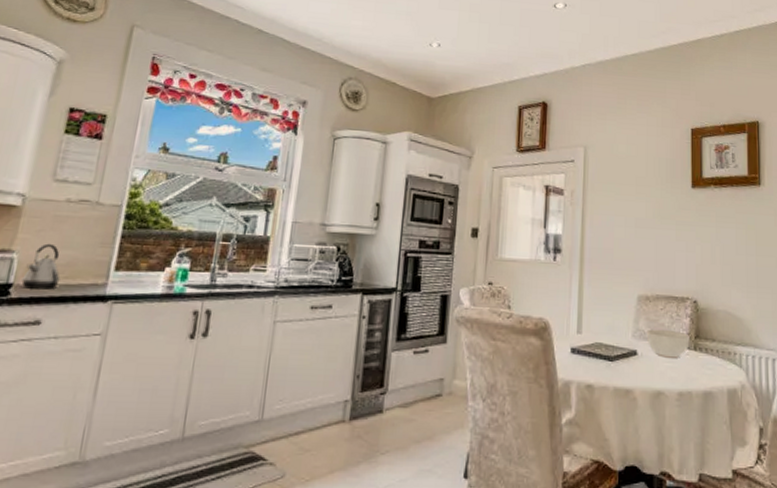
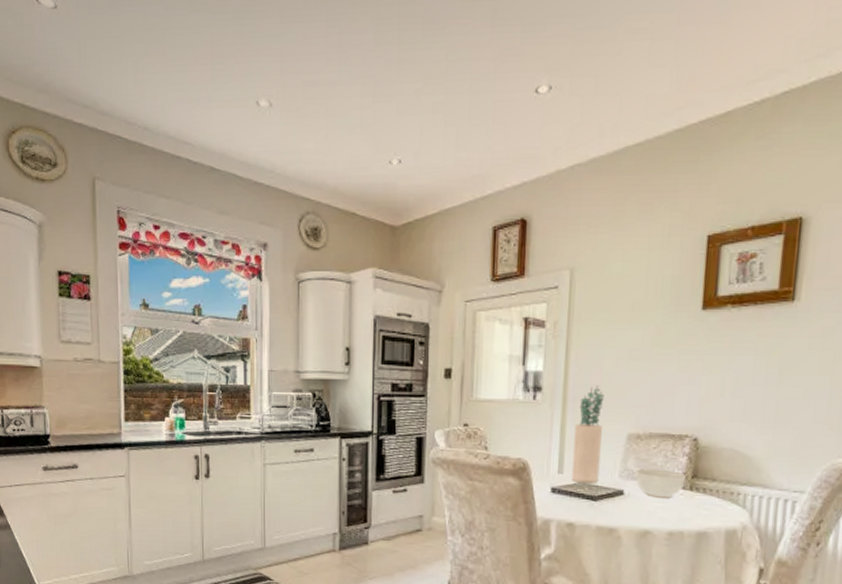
kettle: present [22,243,61,290] -> none [56,399,84,439]
vase: none [589,249,616,344] -> present [571,385,604,484]

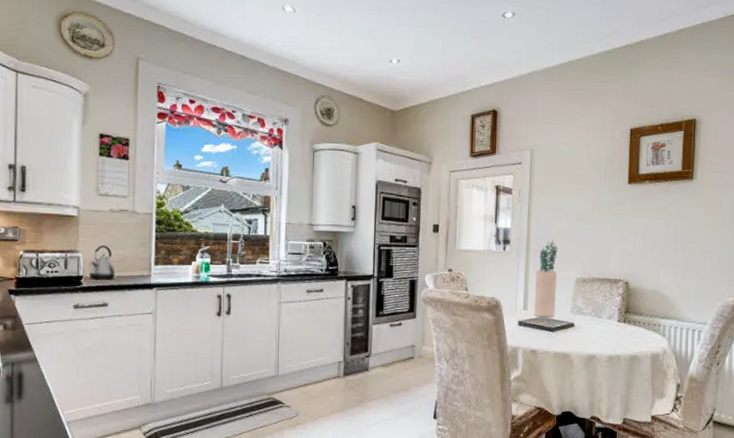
kettle: none [56,399,84,439] -> present [88,245,116,280]
bowl: present [635,468,686,498] -> none [583,306,620,329]

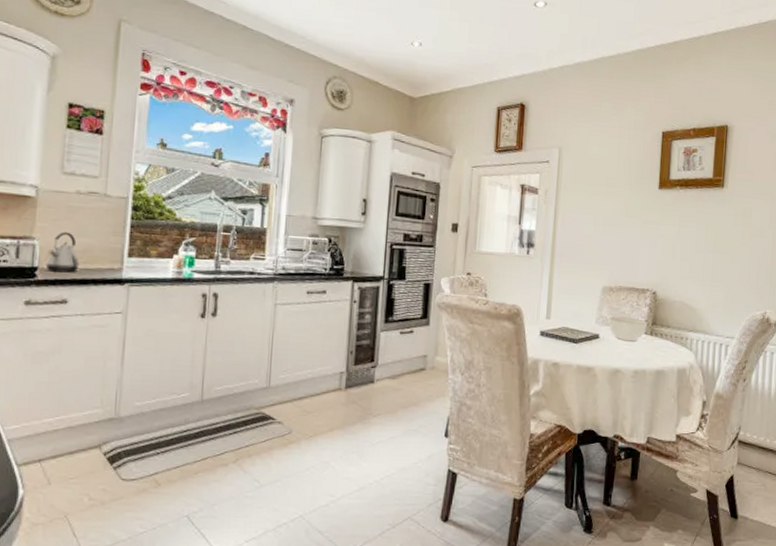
vase: present [533,240,558,318] -> none [556,245,584,329]
bowl: none [583,306,620,329] -> present [608,316,647,342]

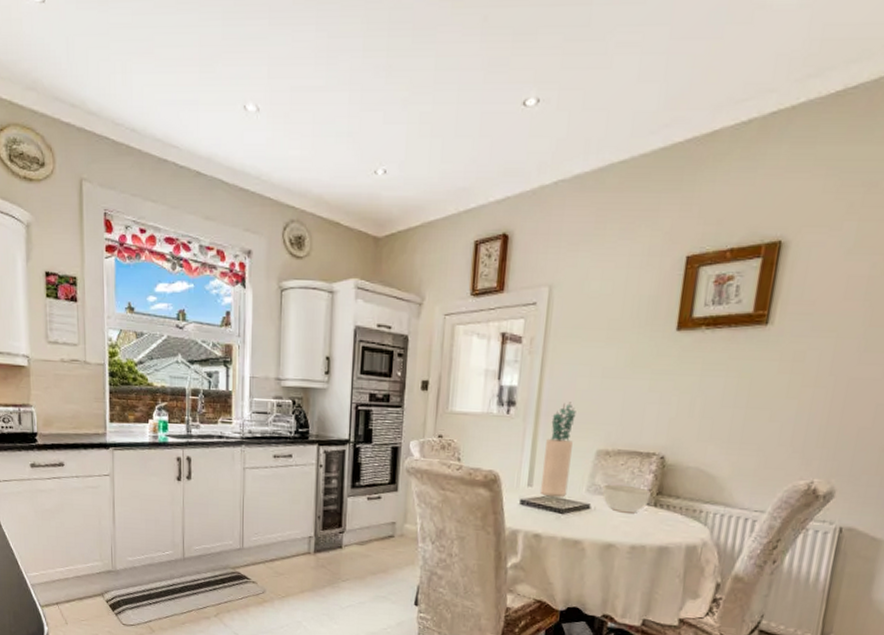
kettle: present [45,231,80,273] -> none [43,399,70,438]
vase: none [556,245,584,329] -> present [539,402,576,498]

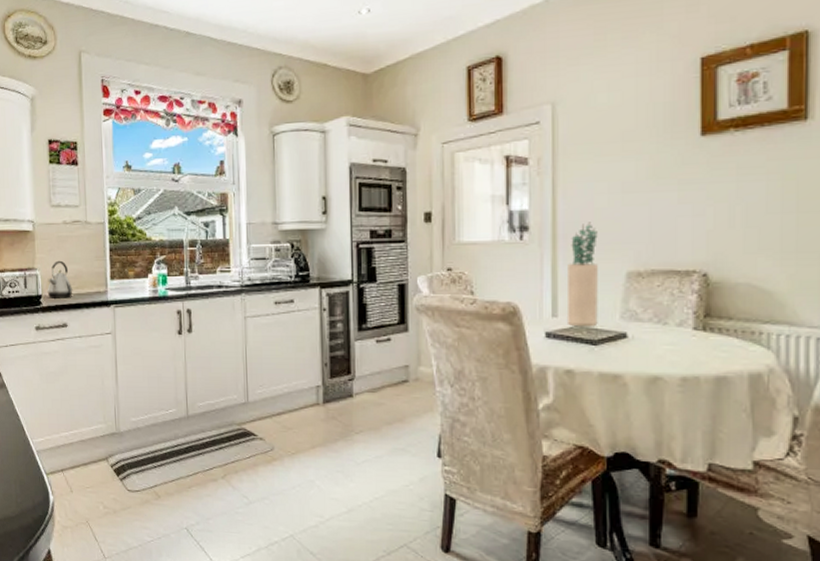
kettle: none [43,399,70,438] -> present [47,260,73,299]
bowl: present [602,484,651,513] -> none [639,308,697,340]

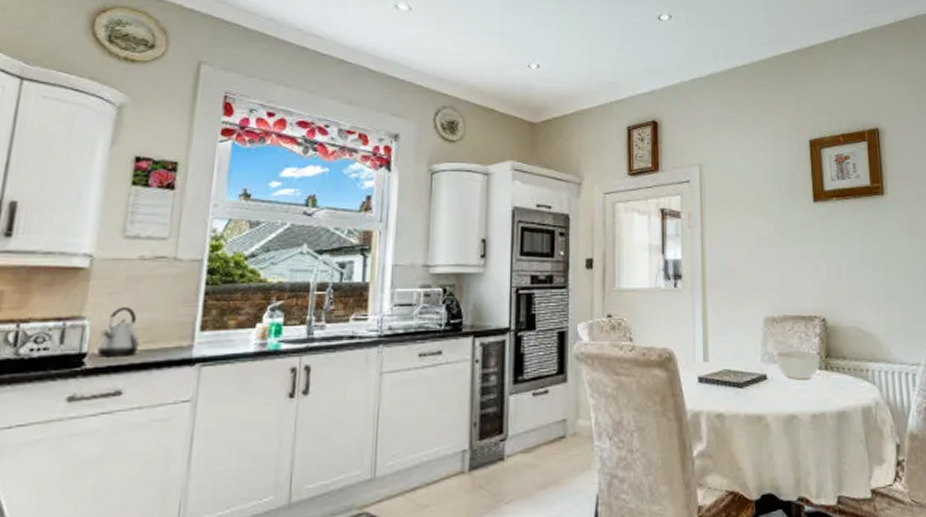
vase: present [566,222,598,327] -> none [716,272,743,371]
bowl: none [639,308,697,340] -> present [775,351,820,380]

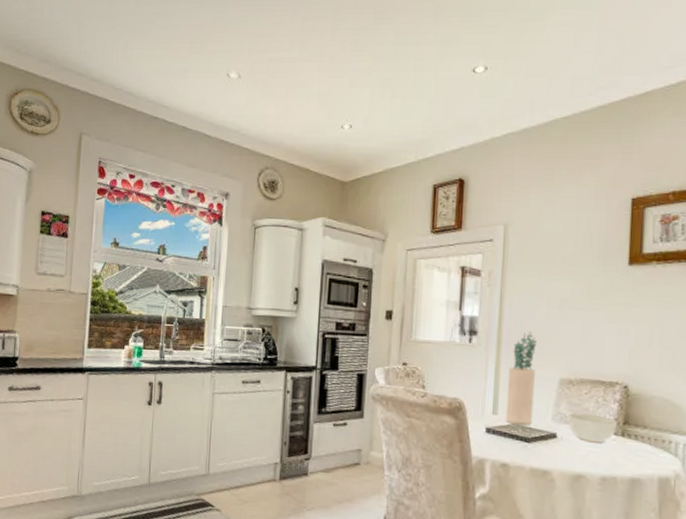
kettle: present [97,306,140,357] -> none [24,325,50,362]
vase: none [716,272,743,371] -> present [505,332,537,426]

